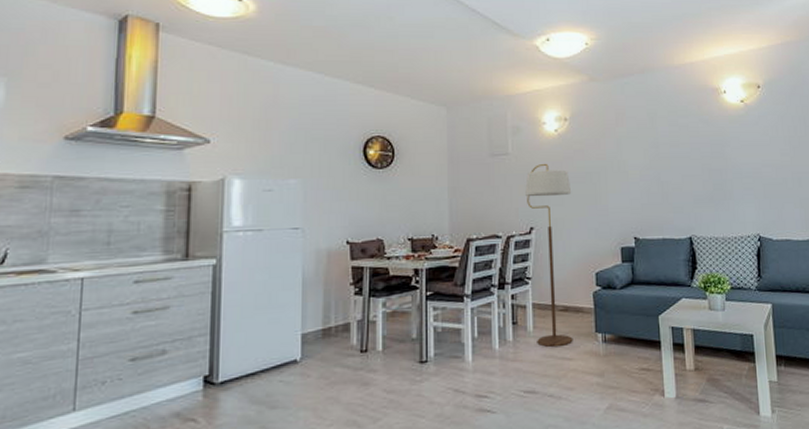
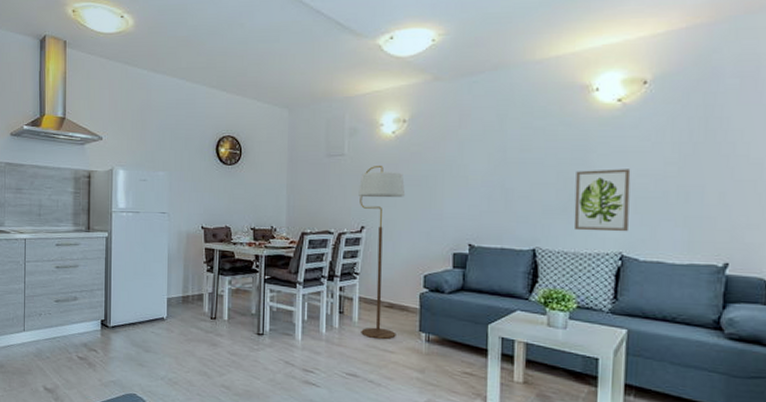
wall art: none [716,160,762,217] -> present [573,169,631,232]

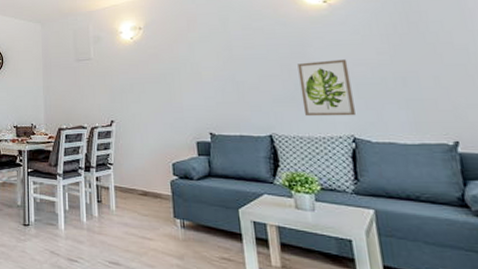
floor lamp: present [359,165,406,339] -> none [106,66,153,226]

